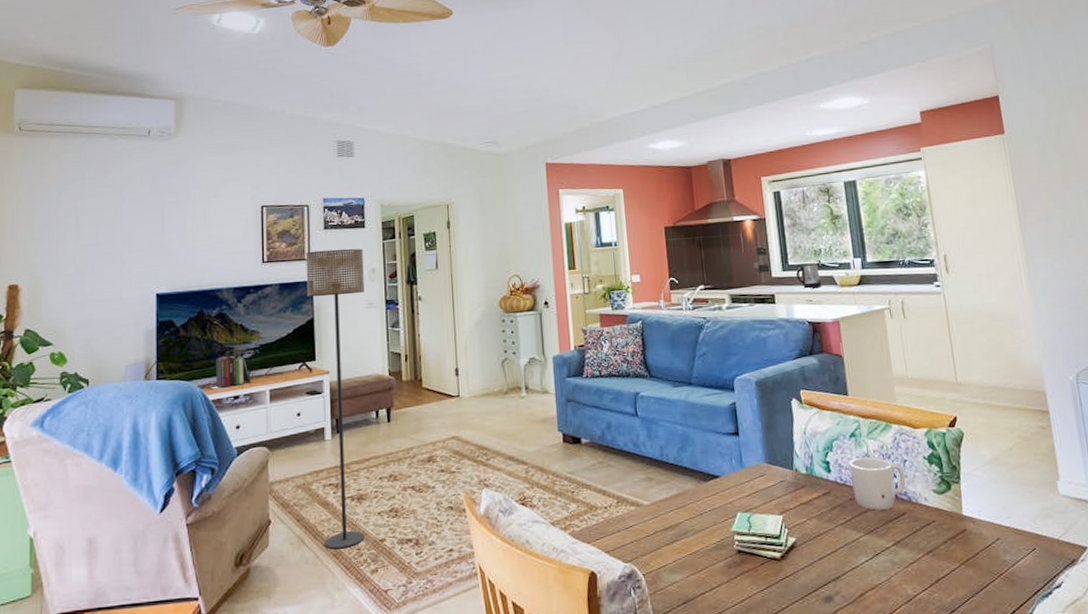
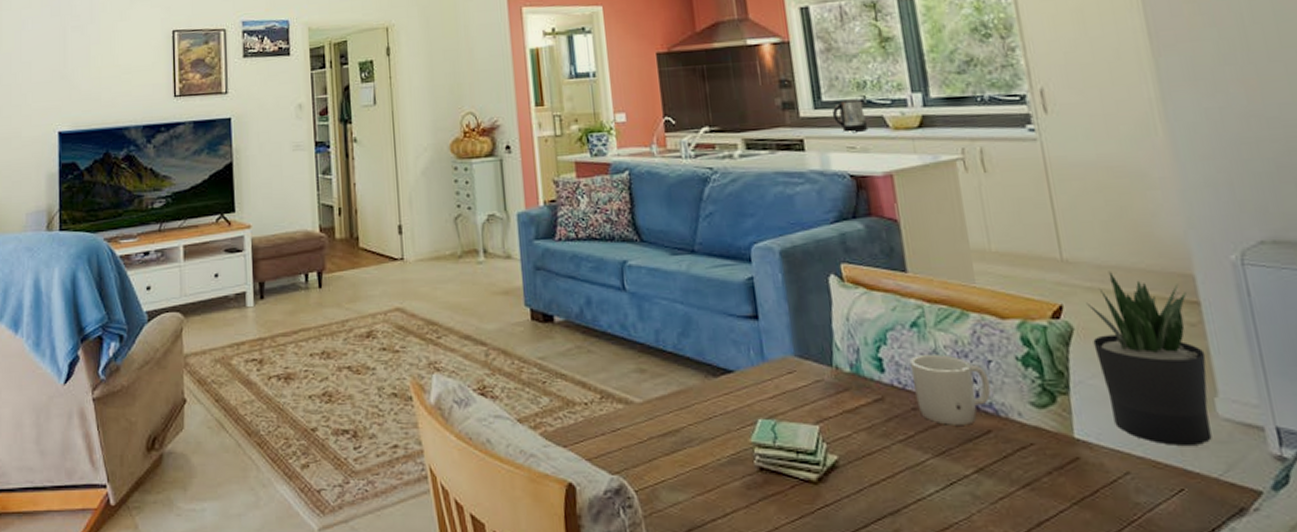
books: present [216,355,251,388] -> none [124,204,162,242]
floor lamp: present [306,248,364,550] -> none [223,80,293,437]
planter: none [973,390,1055,517] -> present [1086,271,1212,445]

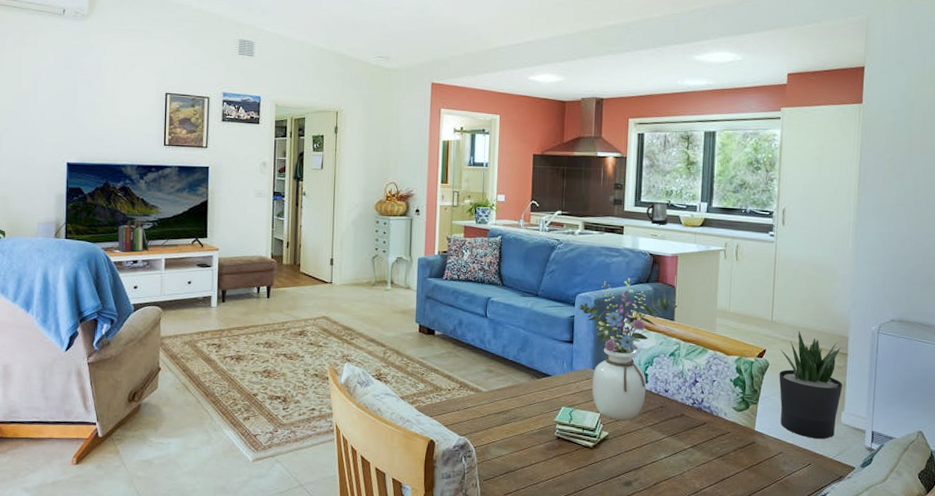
books: none [124,204,162,242] -> present [118,224,149,252]
bouquet: none [758,213,909,437] -> present [579,278,678,422]
mug: present [909,355,991,425] -> none [664,374,712,419]

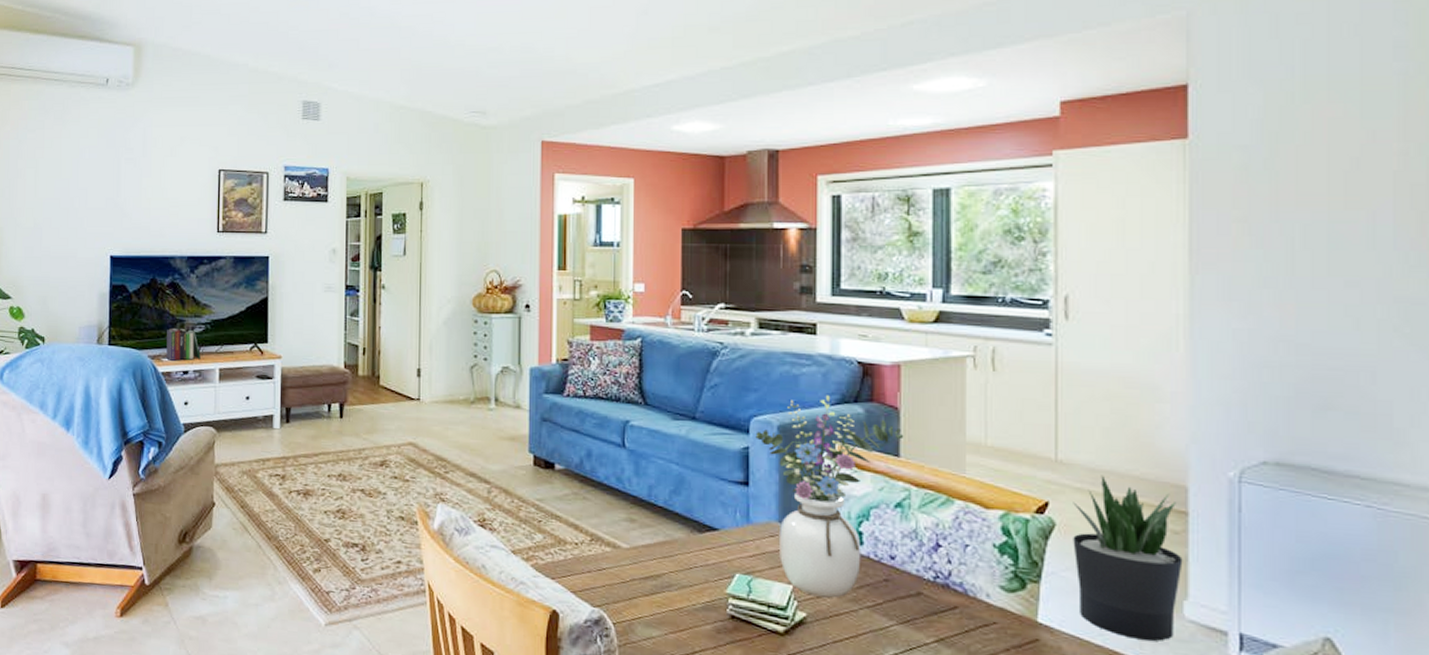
kettle: present [646,202,668,225] -> none [848,289,883,321]

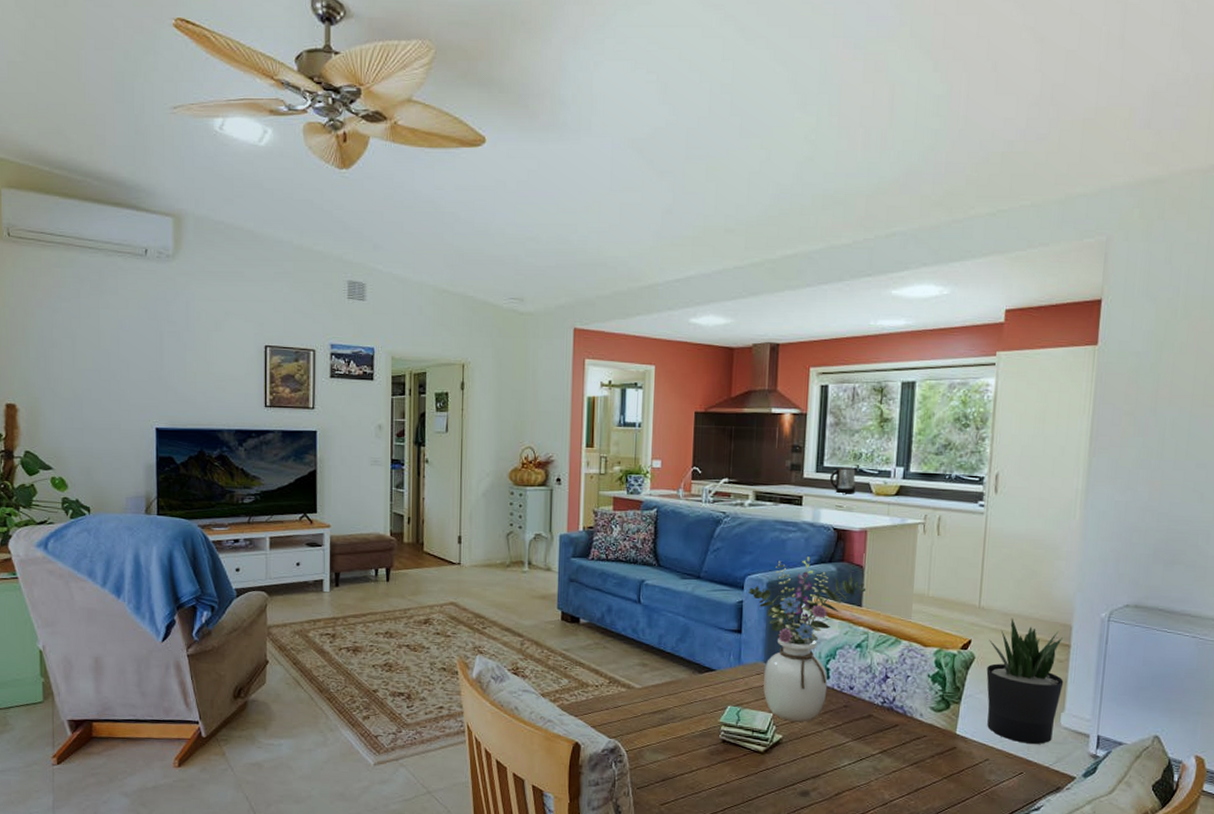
books: present [166,327,201,361] -> none [216,498,251,530]
kettle: none [848,289,883,321] -> present [829,467,856,494]

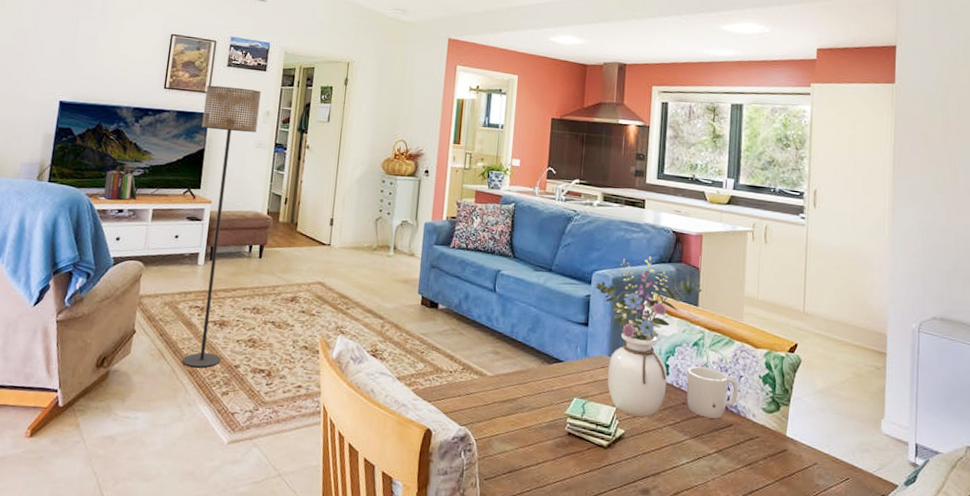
books: none [216,498,251,530] -> present [103,170,137,200]
floor lamp: none [310,400,370,694] -> present [183,85,261,368]
kettle: present [829,467,856,494] -> none [669,175,693,201]
mug: none [848,668,905,720] -> present [686,366,739,419]
planter: present [986,618,1064,744] -> none [812,324,882,450]

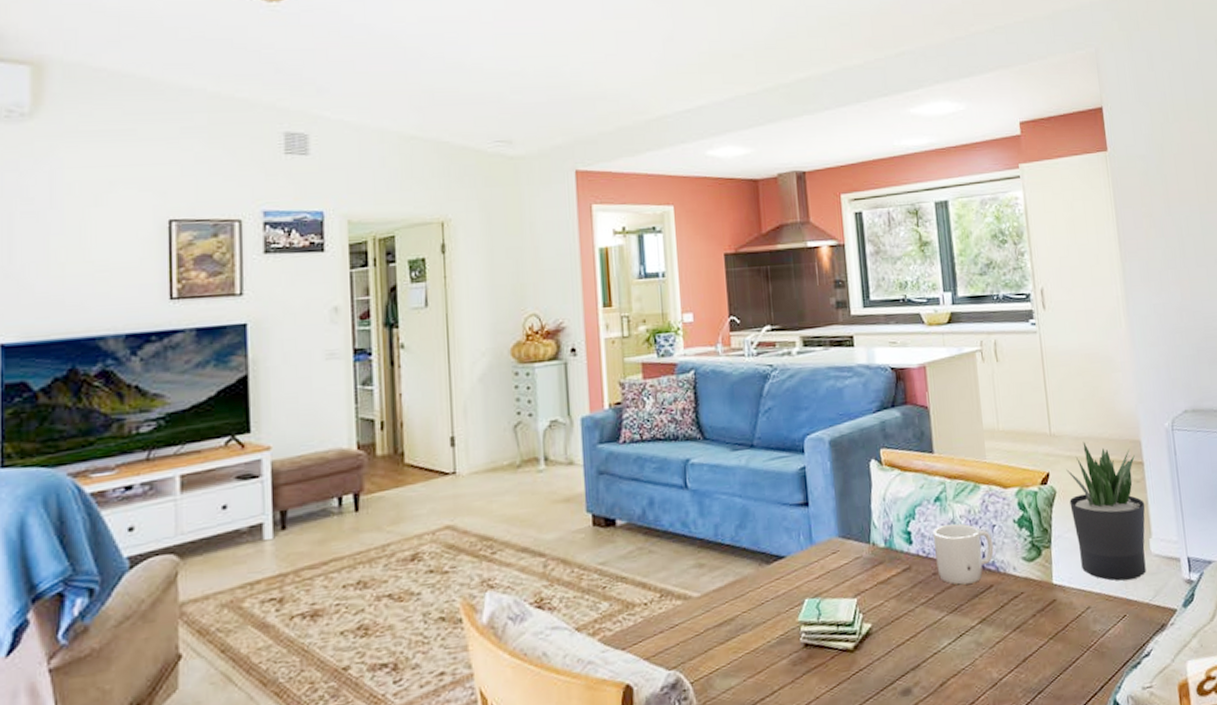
books: present [103,170,137,200] -> none [97,430,151,475]
floor lamp: present [183,85,261,368] -> none [236,280,323,687]
bouquet: present [595,256,702,419] -> none [810,404,935,606]
planter: none [812,324,882,450] -> present [1066,441,1146,581]

